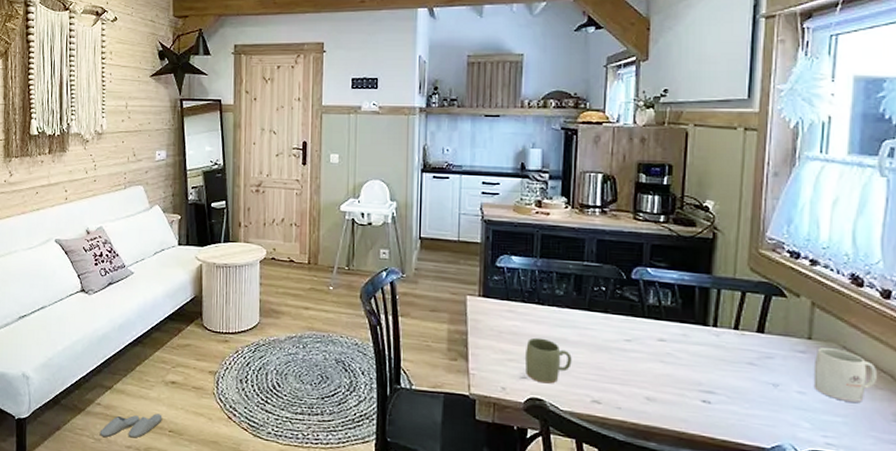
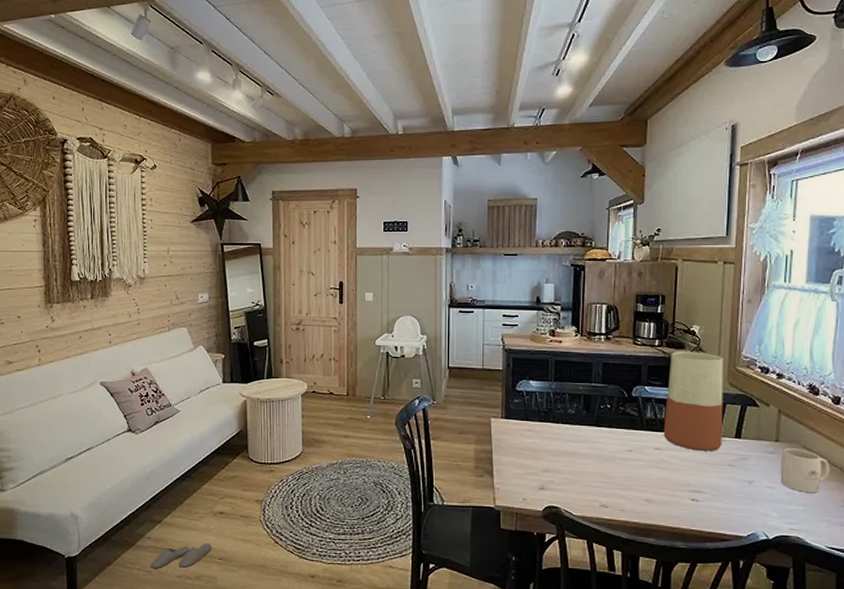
mug: present [524,337,572,384] -> none [542,452,583,493]
vase: none [668,229,743,346] -> present [663,352,723,451]

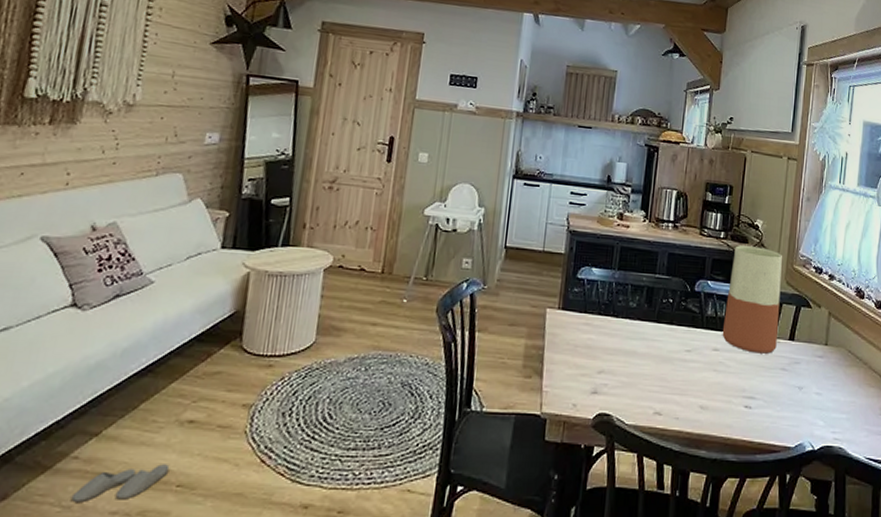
mug: present [780,448,831,494] -> none [827,353,871,401]

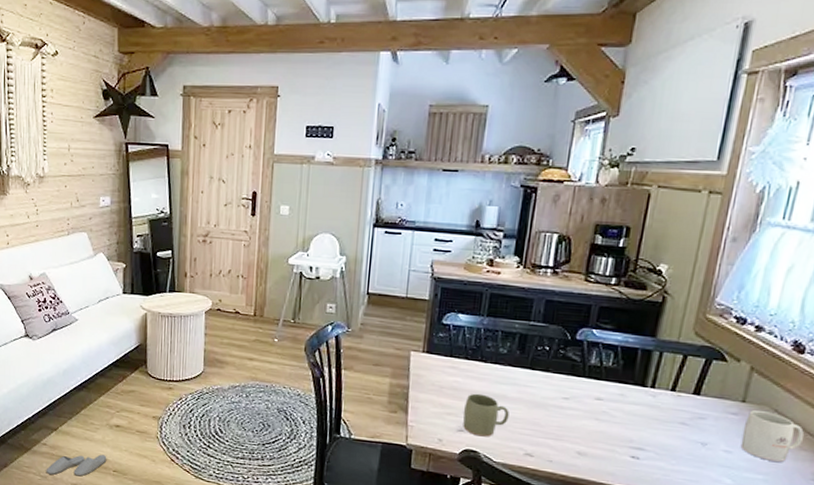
mug: none [596,350,639,398] -> present [463,393,510,437]
vase: present [722,245,782,354] -> none [607,292,692,407]
mug: none [827,353,871,401] -> present [740,410,805,463]

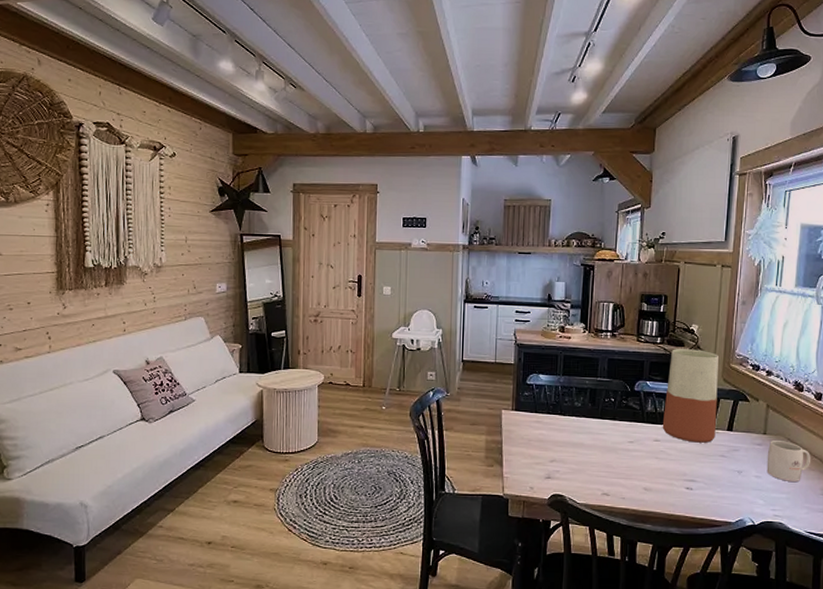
slippers: present [46,454,107,477] -> none [162,532,225,557]
mug: present [463,393,510,437] -> none [549,443,587,482]
vase: none [607,292,692,407] -> present [662,349,718,443]

